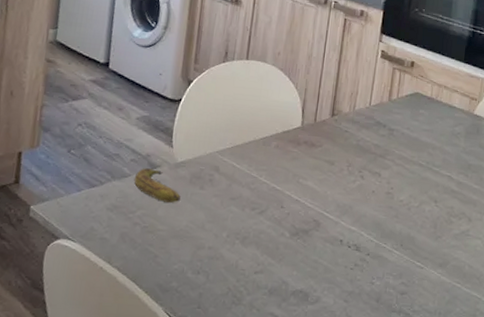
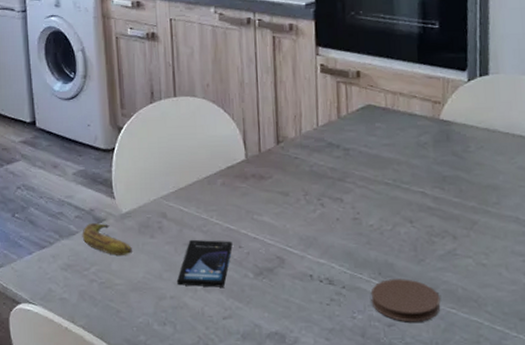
smartphone: none [217,195,276,243] -> present [176,239,233,287]
coaster: none [390,251,449,293] -> present [370,279,441,322]

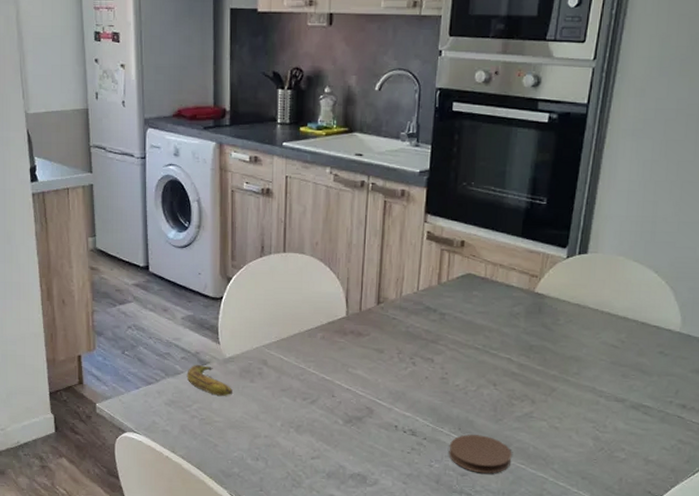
smartphone: present [176,239,233,287] -> none [271,386,326,431]

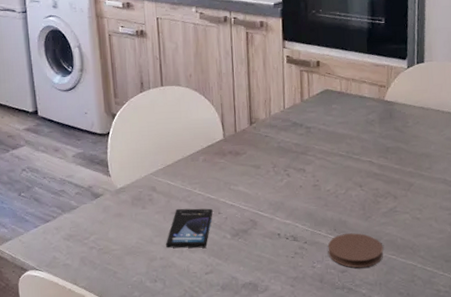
banana: present [186,365,232,396] -> none [82,198,127,225]
smartphone: none [271,386,326,431] -> present [165,208,213,248]

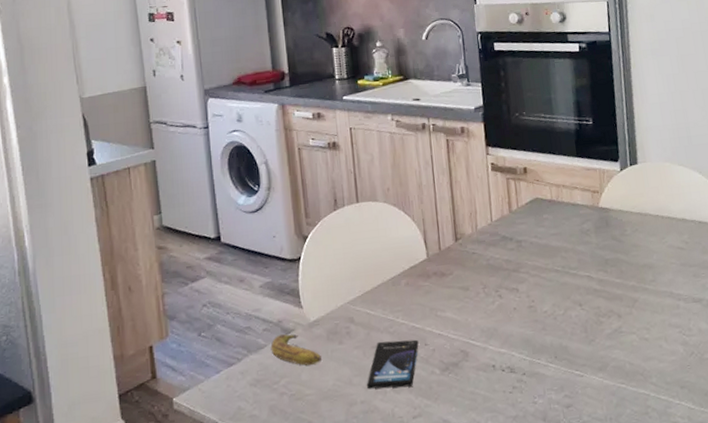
banana: none [82,198,127,225] -> present [270,334,322,366]
coaster: present [327,233,384,268] -> none [548,359,612,402]

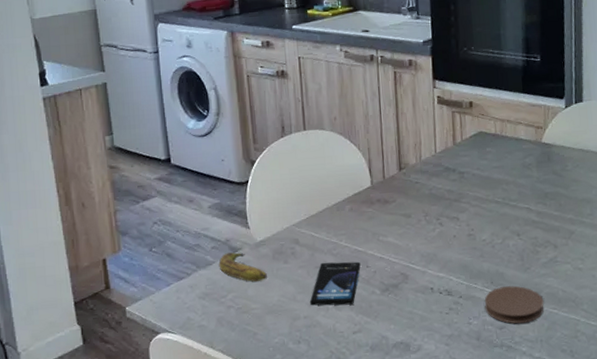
coaster: none [548,359,612,402] -> present [484,285,544,324]

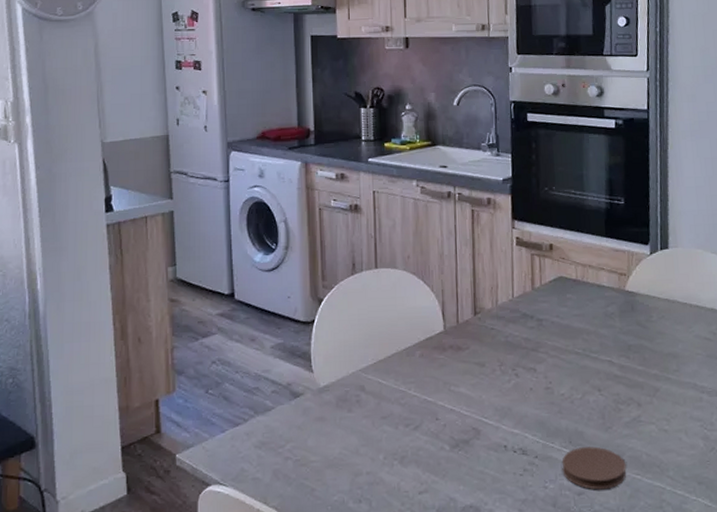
banana: present [218,252,267,282] -> none [278,398,329,431]
smartphone: present [309,261,361,306] -> none [373,412,430,462]

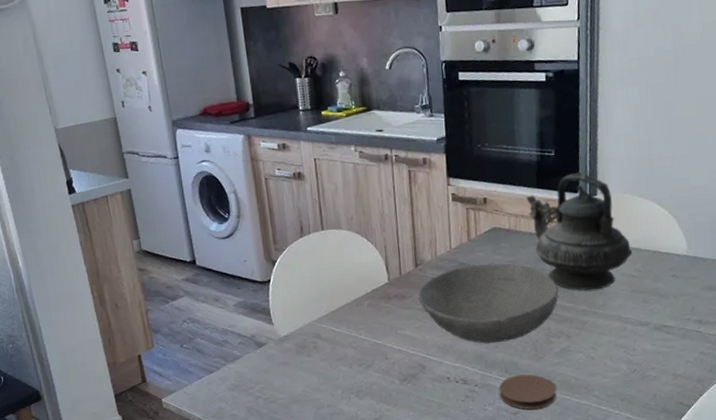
bowl: none [476,316,629,409] -> present [418,263,559,344]
teapot: none [594,222,707,353] -> present [526,171,632,290]

